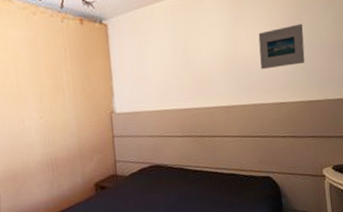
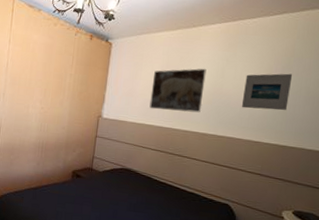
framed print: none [162,34,221,92] -> present [149,68,207,113]

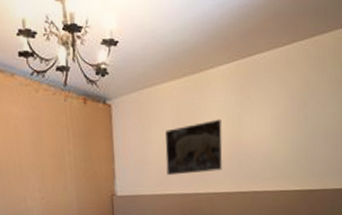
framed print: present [241,73,293,111] -> none [262,111,309,157]

